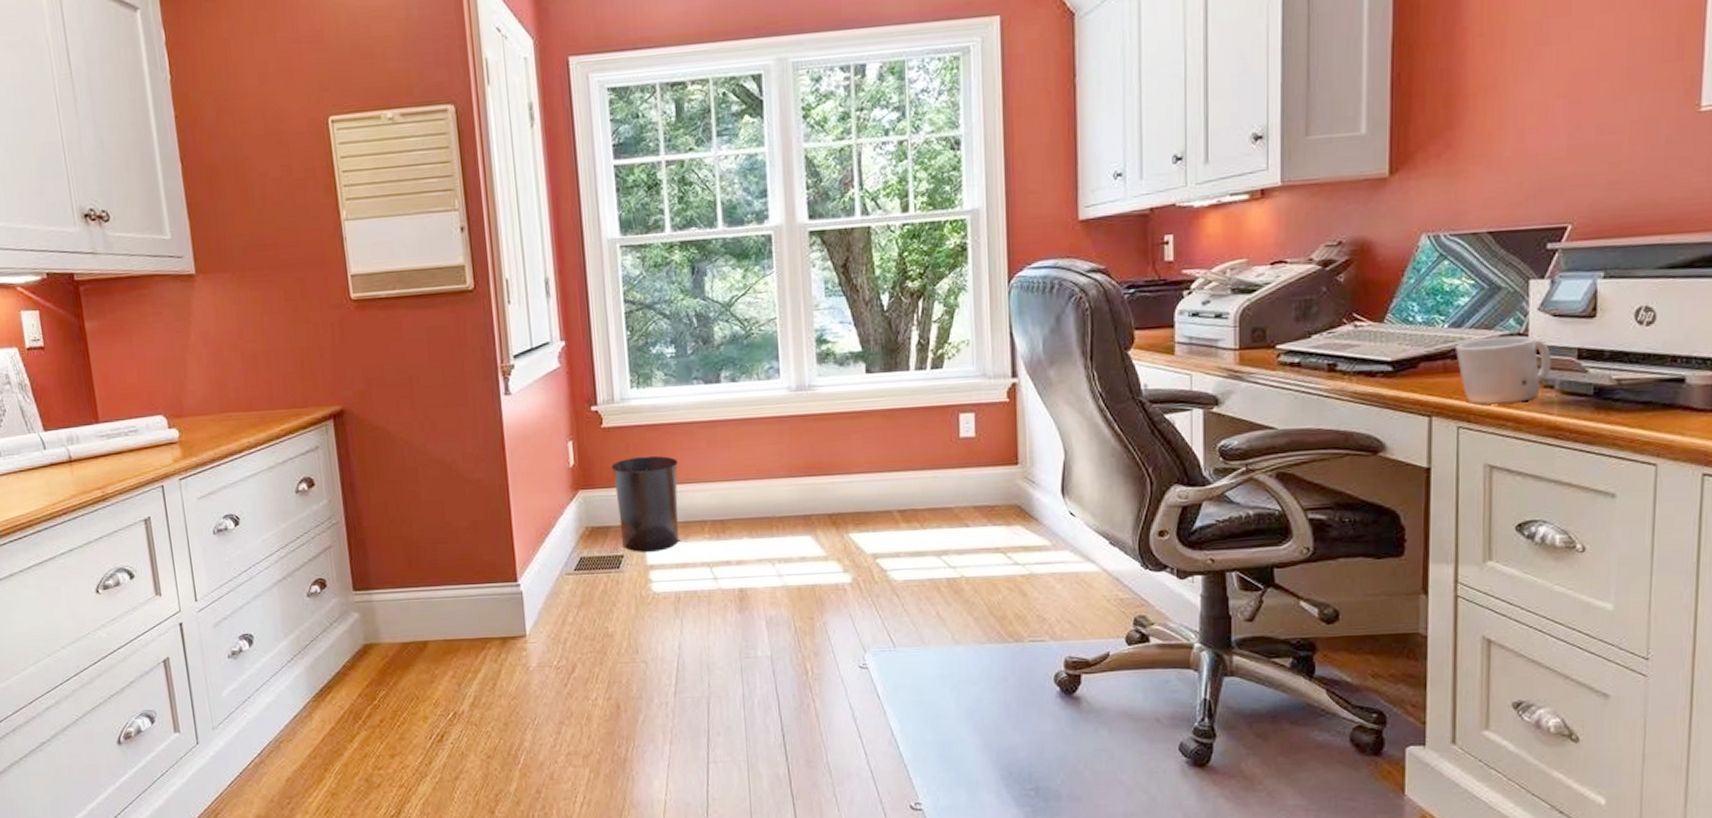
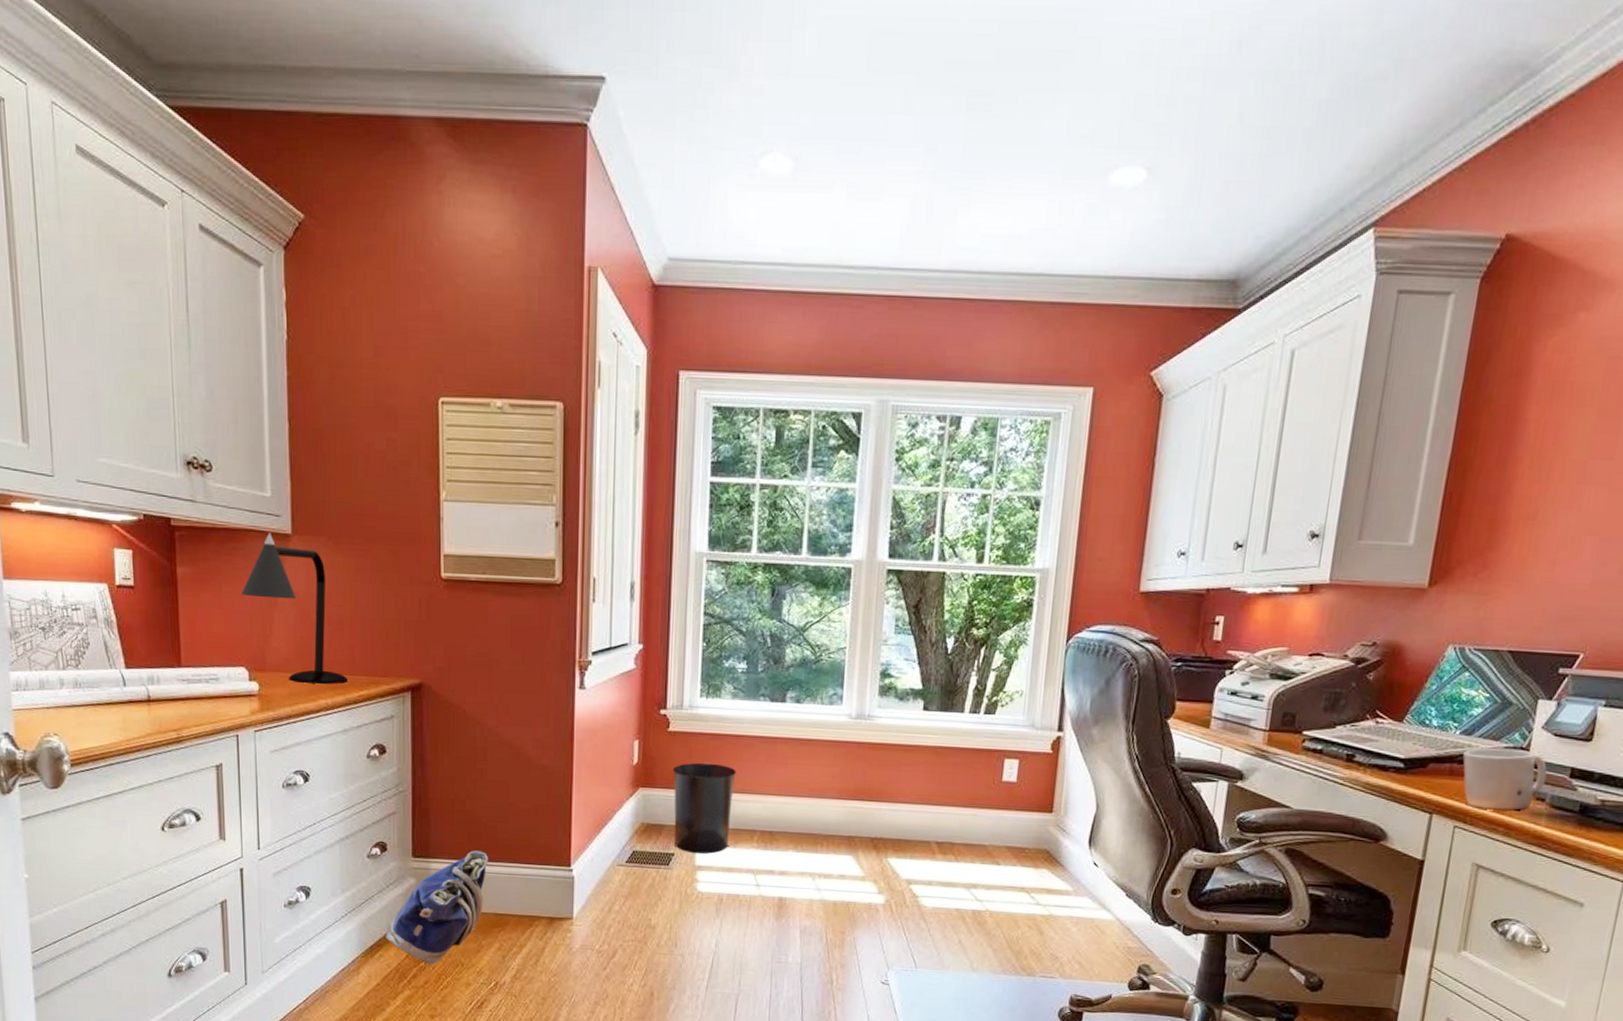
desk lamp: none [151,275,268,424] -> present [241,532,348,684]
tote bag: none [335,576,433,702] -> present [386,850,489,965]

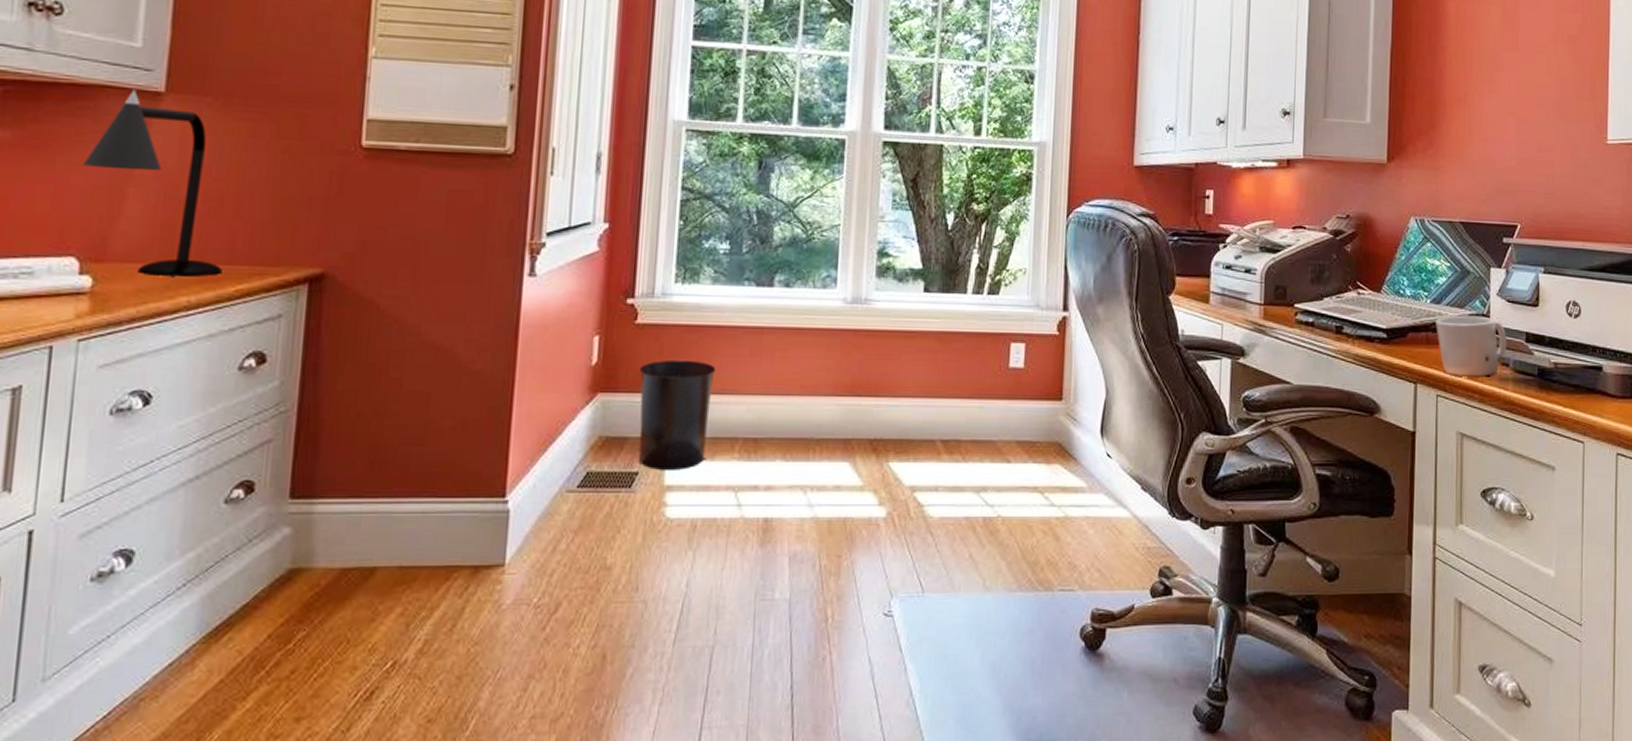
tote bag: present [386,850,489,965] -> none [240,484,397,645]

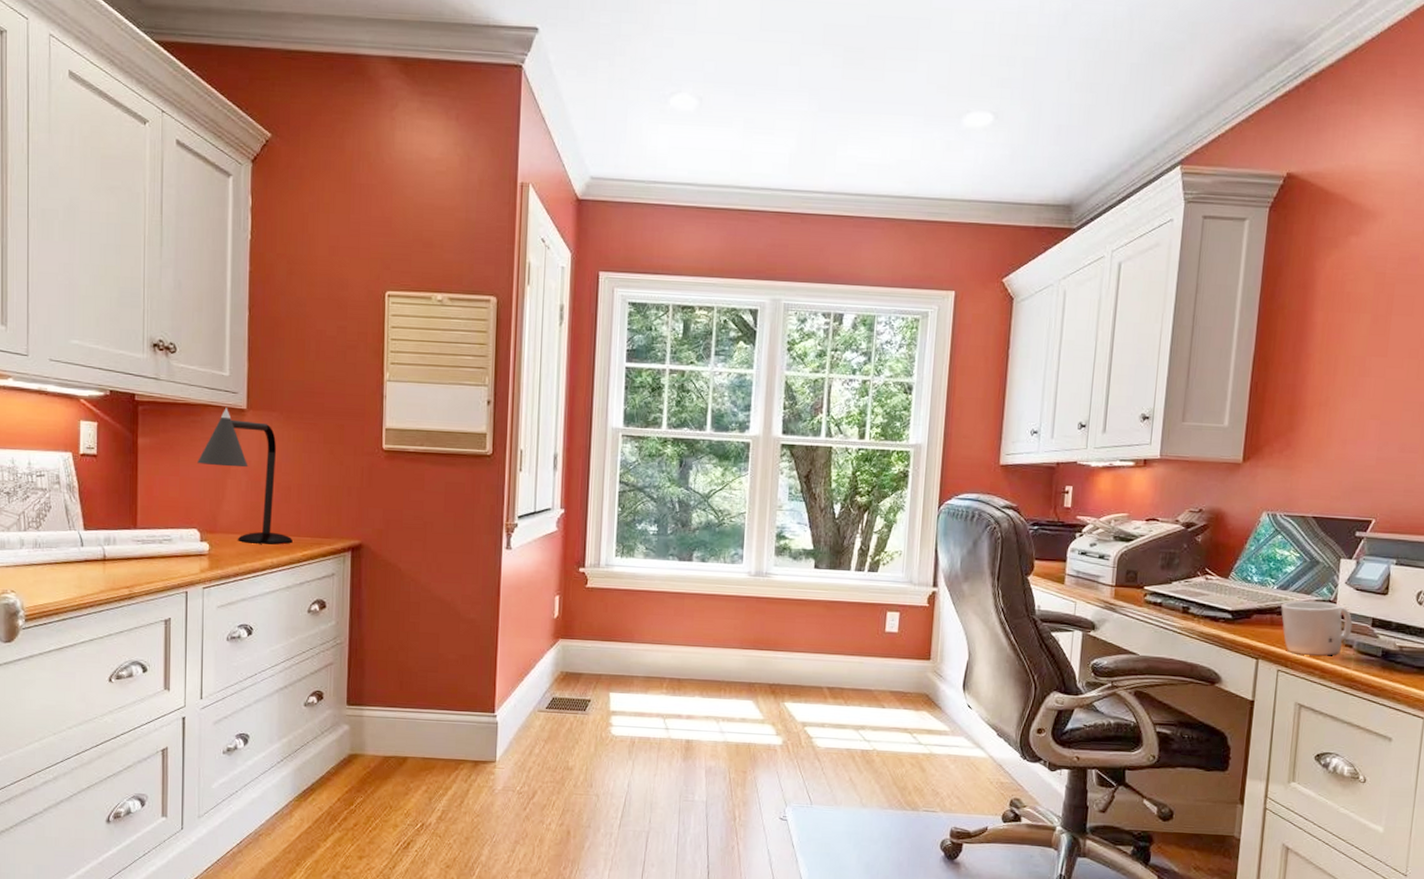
waste bin: present [638,359,716,470] -> none [589,616,648,700]

